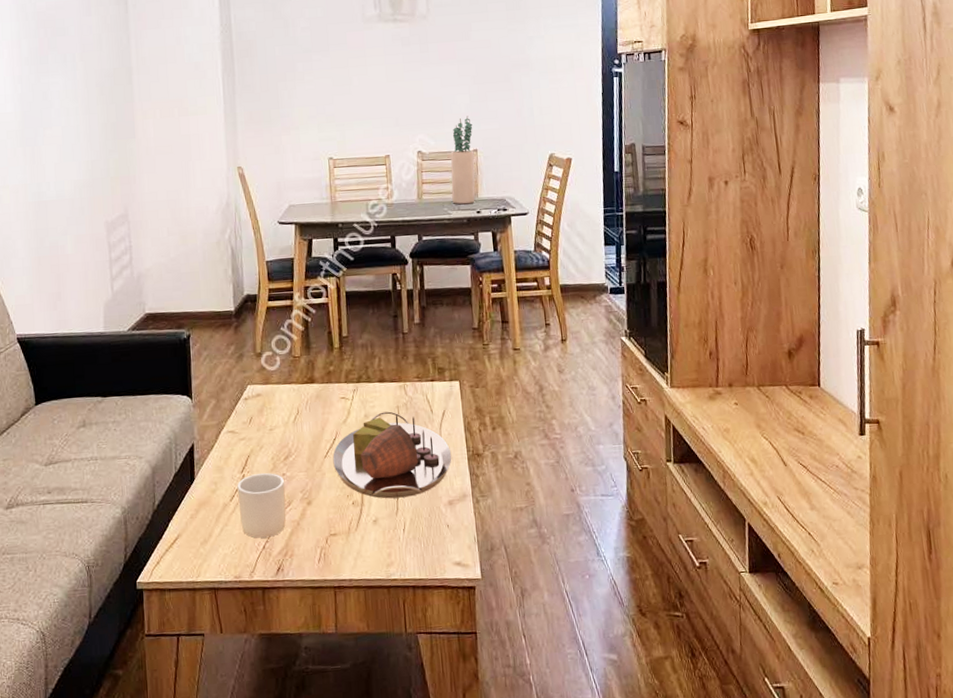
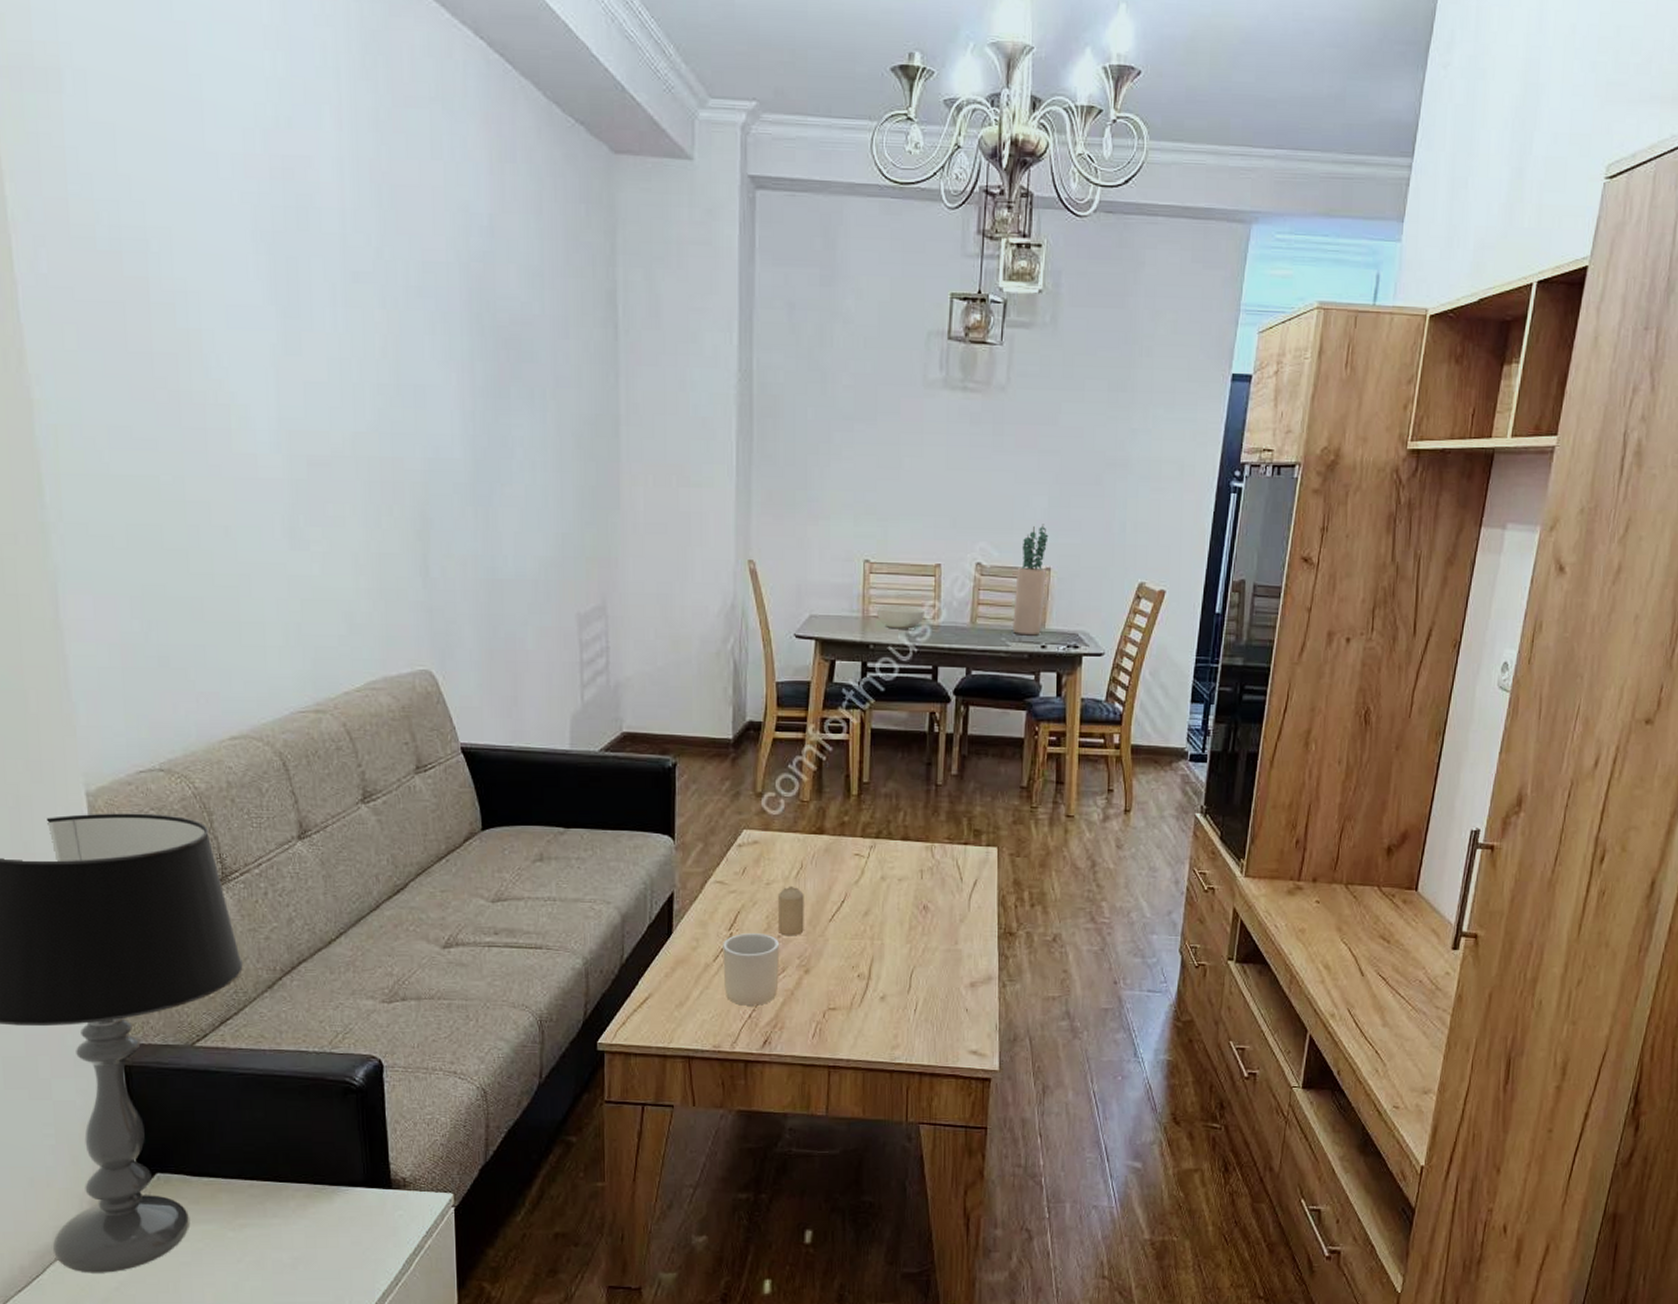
candle: none [280,429,304,474] -> present [777,885,804,936]
serving tray: present [333,411,452,499] -> none [839,875,980,974]
bowl: none [341,190,381,210] -> present [876,606,926,629]

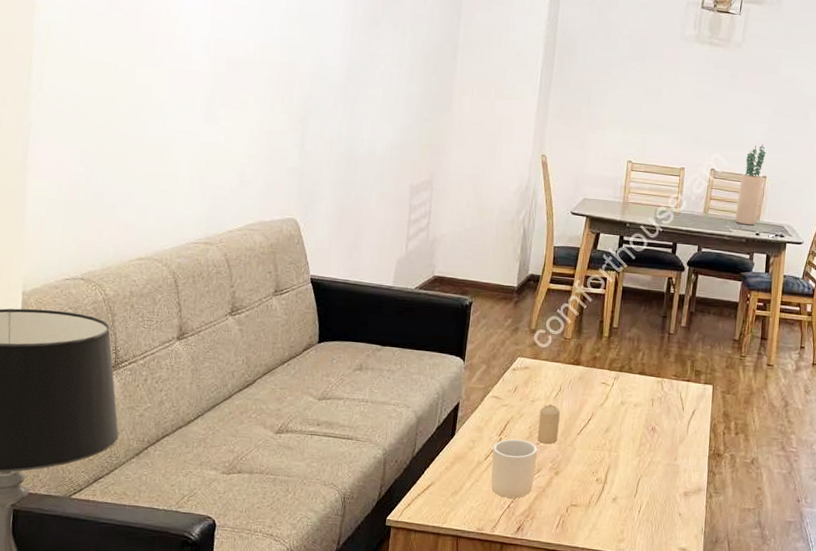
bowl: present [876,606,926,629] -> none [633,195,671,214]

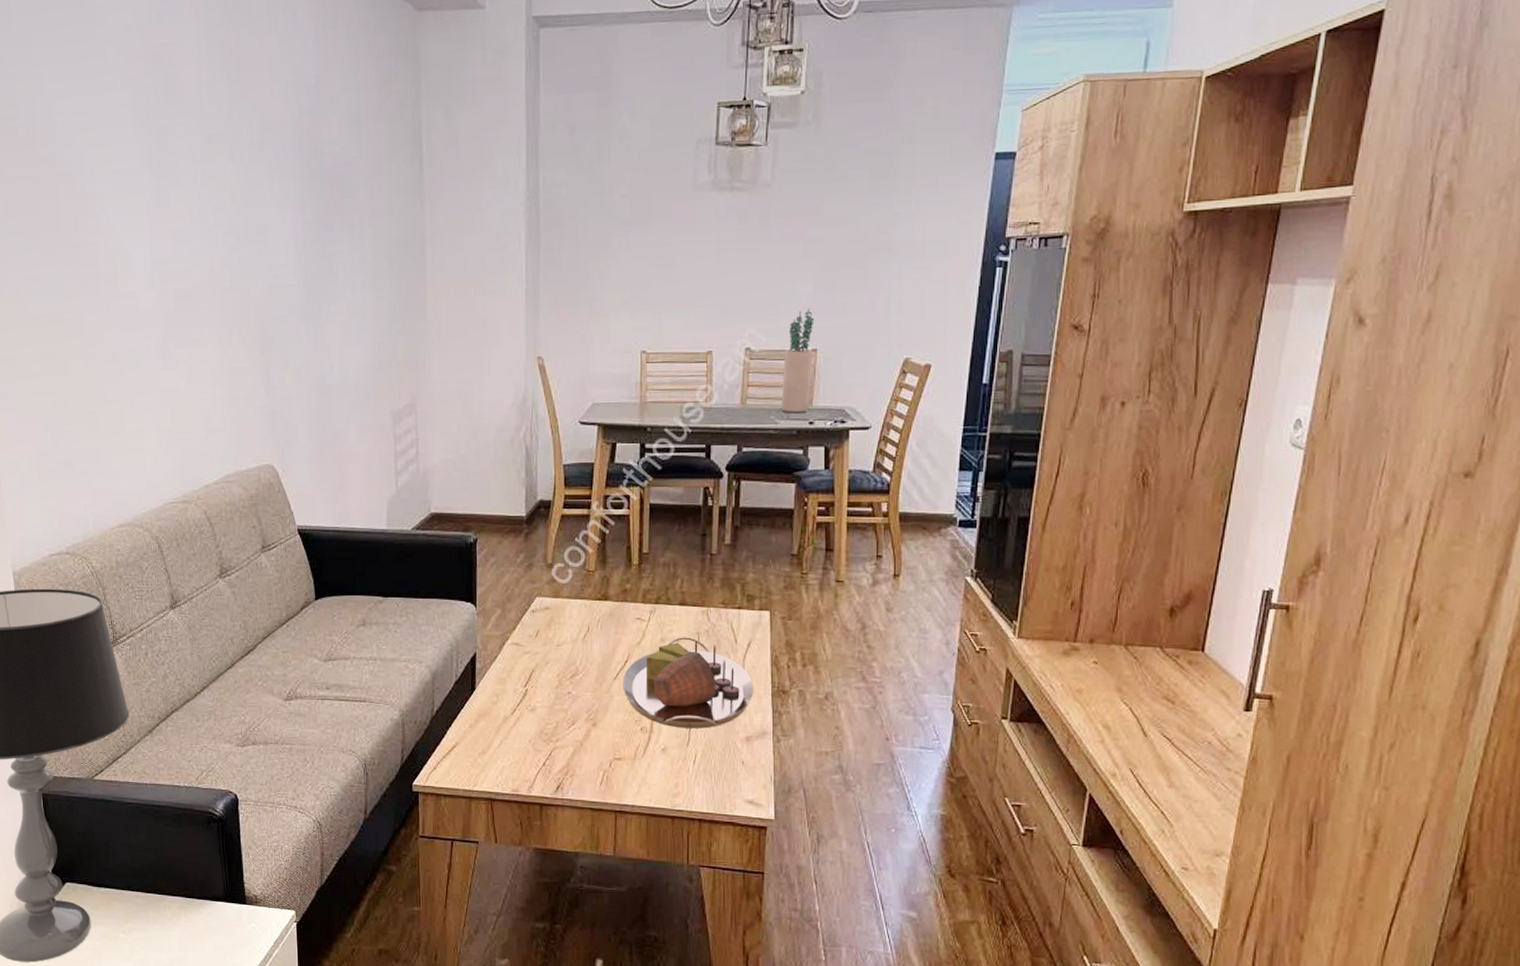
mug: present [491,438,538,498] -> none [519,689,570,755]
candle: present [537,404,560,444] -> none [567,647,591,693]
serving tray: none [584,402,695,483] -> present [623,637,754,729]

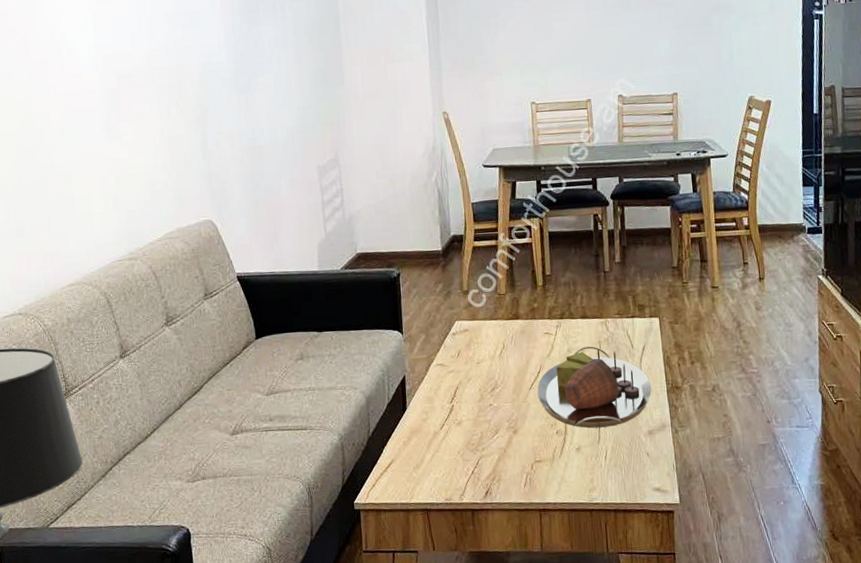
vase: present [781,308,815,413] -> none [651,60,675,148]

